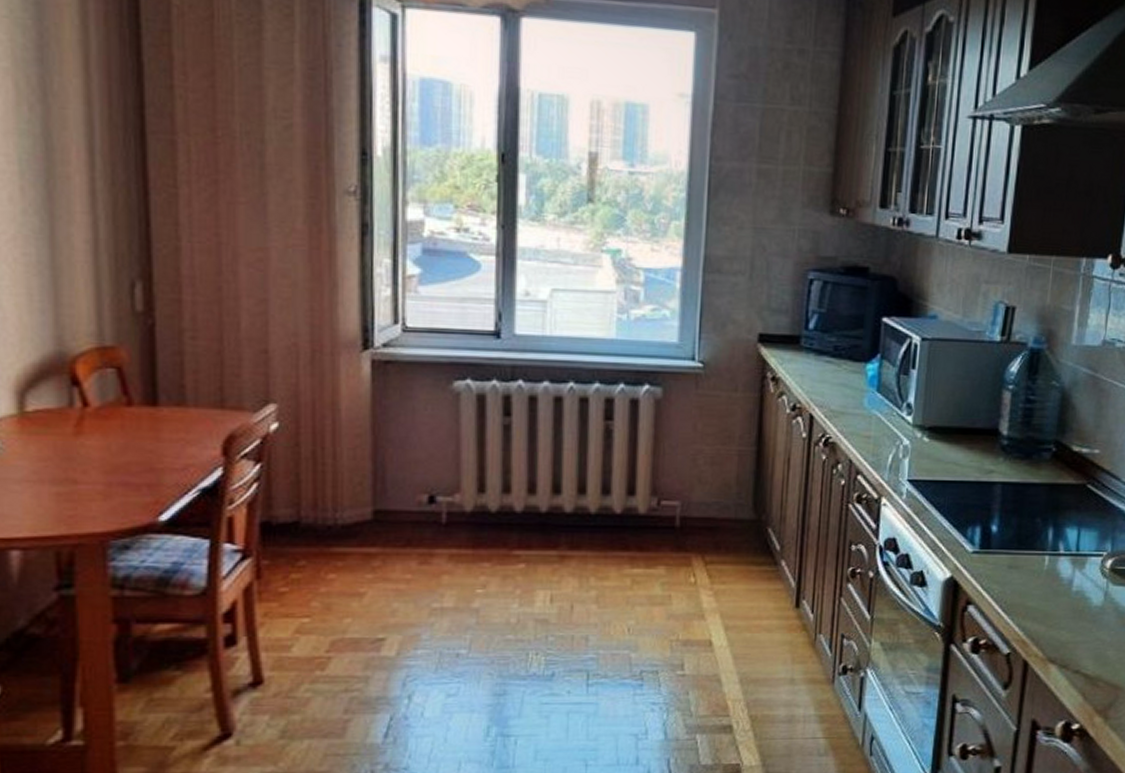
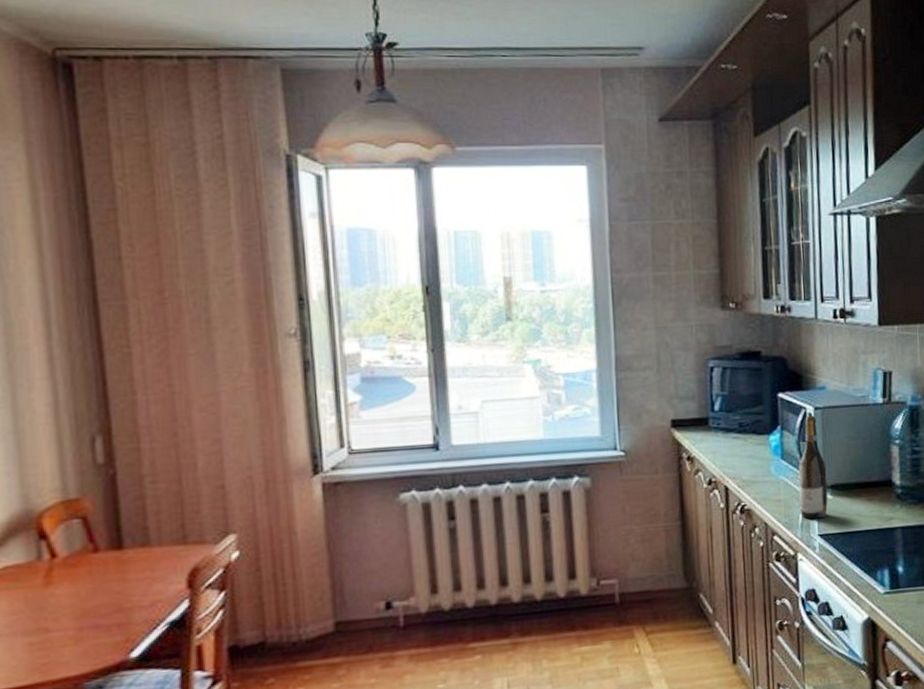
wine bottle: none [890,346,927,462] -> present [798,415,828,519]

